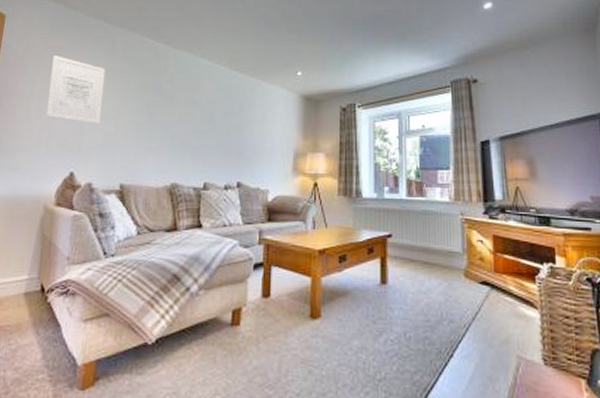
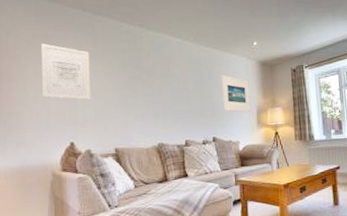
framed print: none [254,107,288,155] -> present [222,74,251,112]

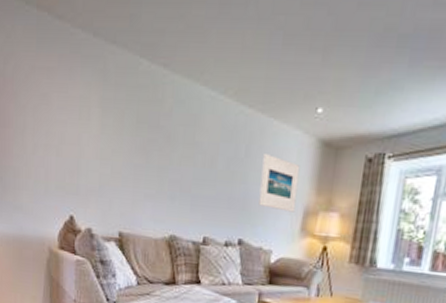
wall art: present [41,43,91,100] -> none [41,79,98,165]

